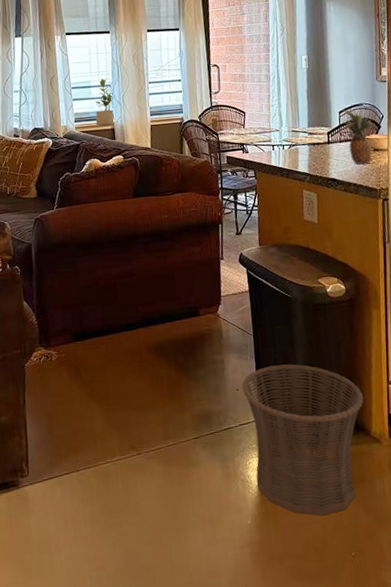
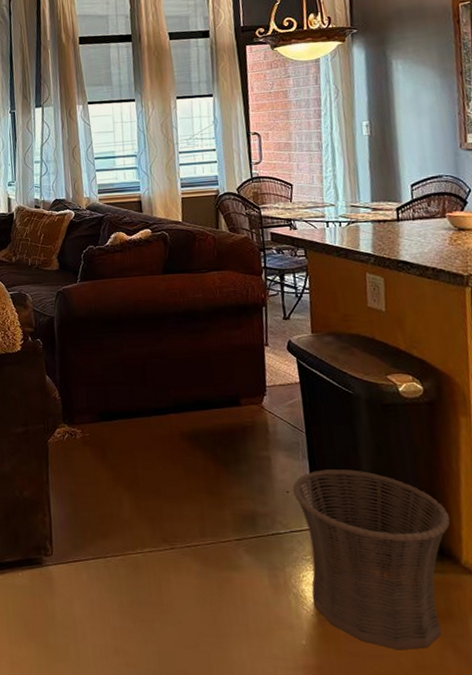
potted plant: present [95,78,116,126] -> none [120,148,143,198]
fruit: present [342,109,377,164] -> none [415,182,462,246]

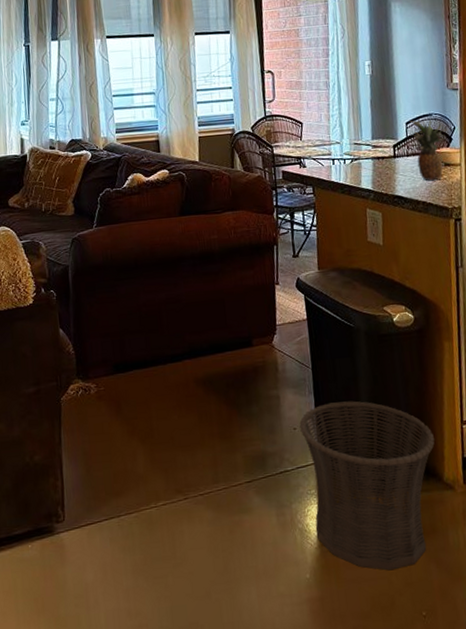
fruit: none [415,182,462,246] -> present [409,120,448,181]

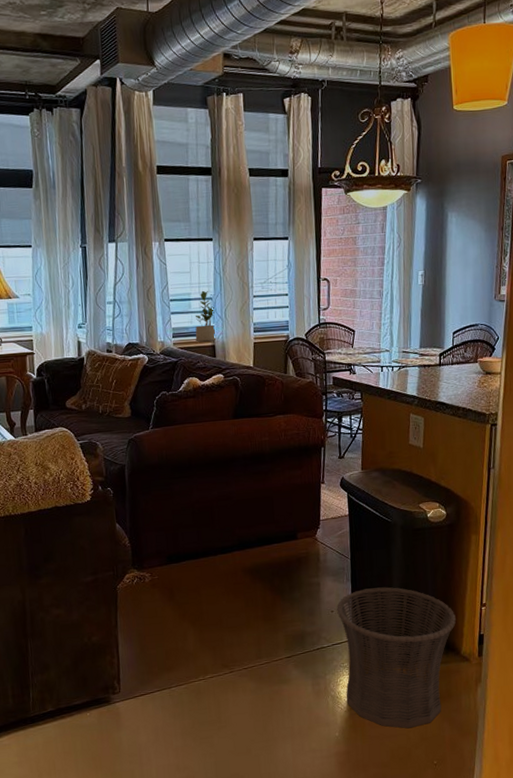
potted plant: none [138,85,161,137] -> present [195,290,217,342]
fruit: present [409,120,448,181] -> none [456,330,492,388]

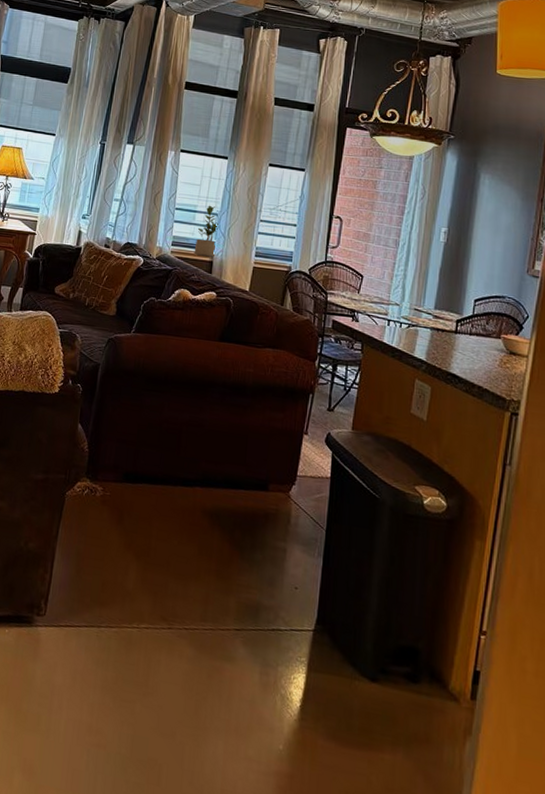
basket: present [337,587,457,729] -> none [298,570,447,771]

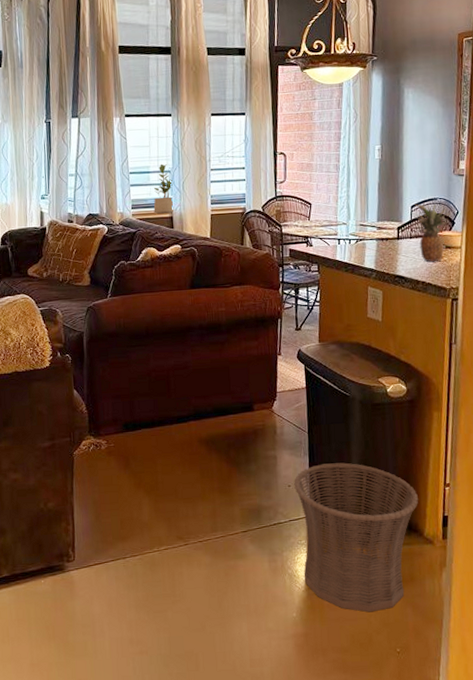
basket: none [298,570,447,771] -> present [294,462,419,613]
fruit: none [479,299,520,367] -> present [415,204,451,262]

